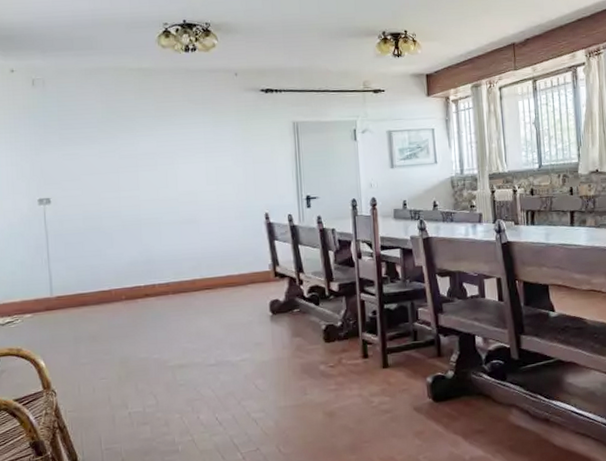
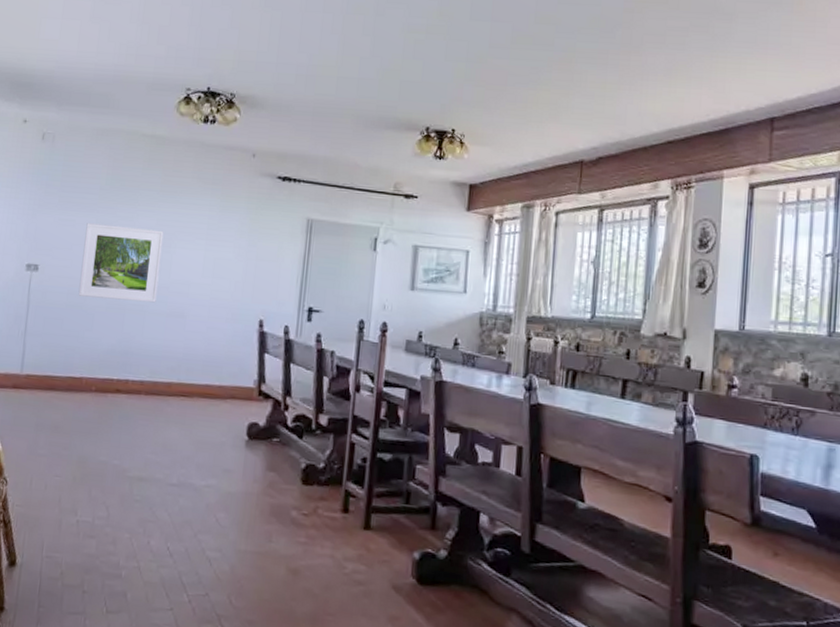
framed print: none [90,150,169,220] -> present [78,223,164,303]

